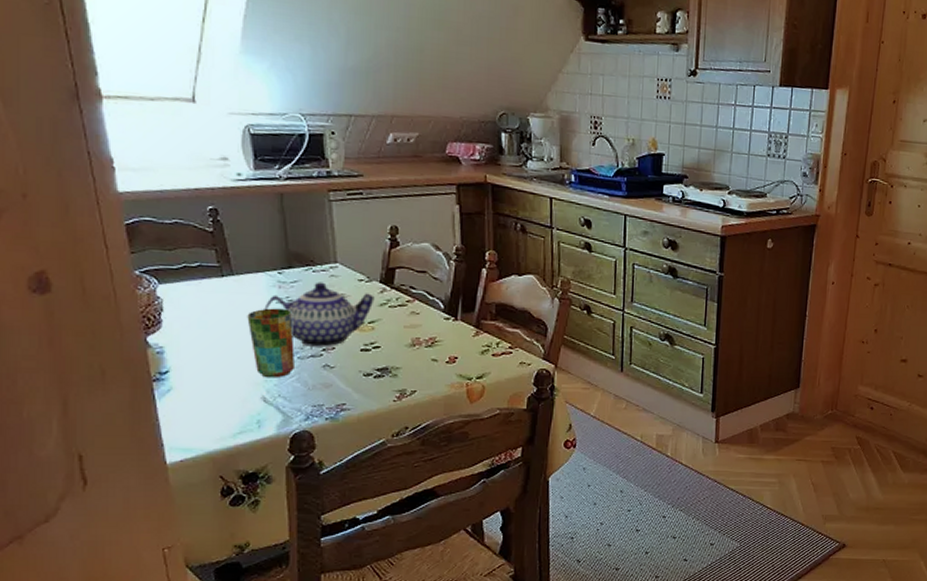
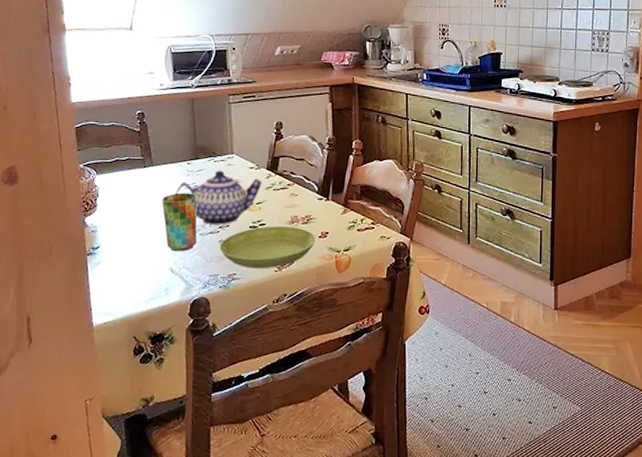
saucer: none [323,349,442,398] -> present [219,226,316,269]

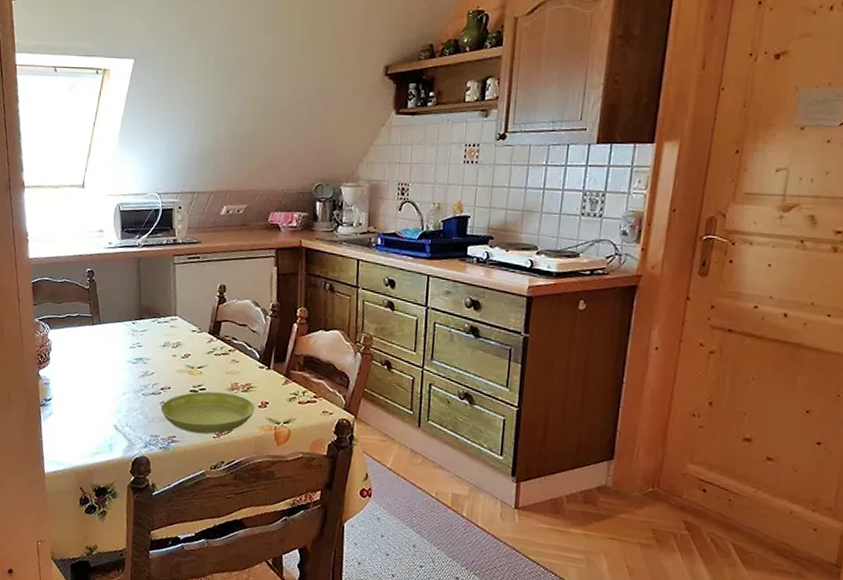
cup: present [161,193,197,252] -> none [108,351,141,410]
teapot: present [175,170,262,225] -> none [120,331,204,387]

